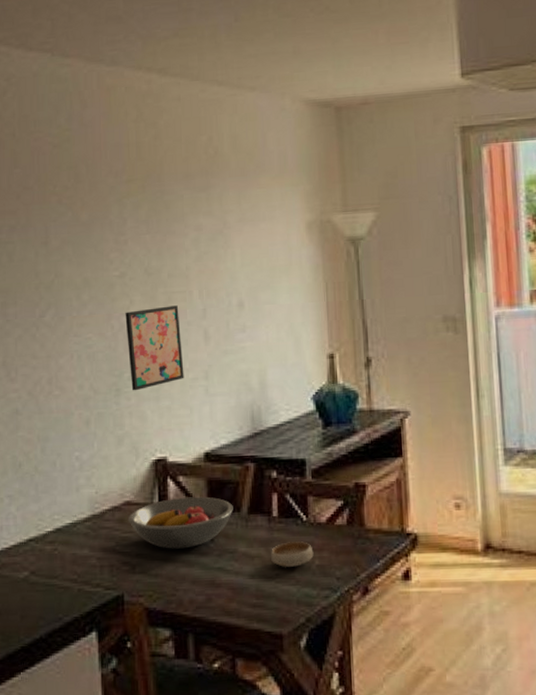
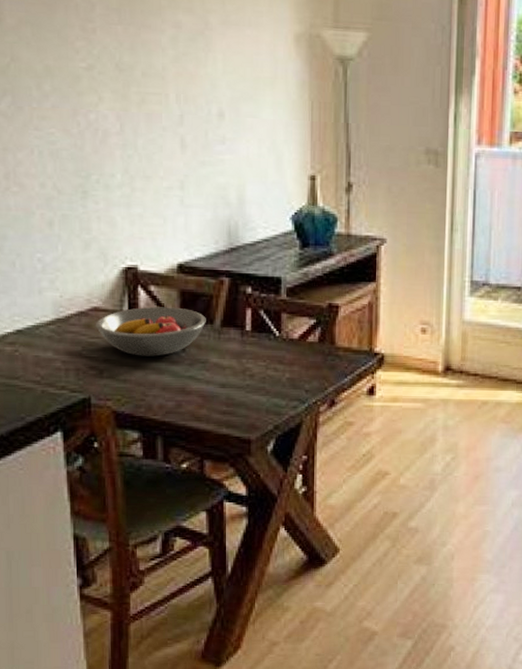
wall art: present [125,305,184,391] -> none [93,107,158,195]
bowl: present [271,541,314,567] -> none [243,355,285,379]

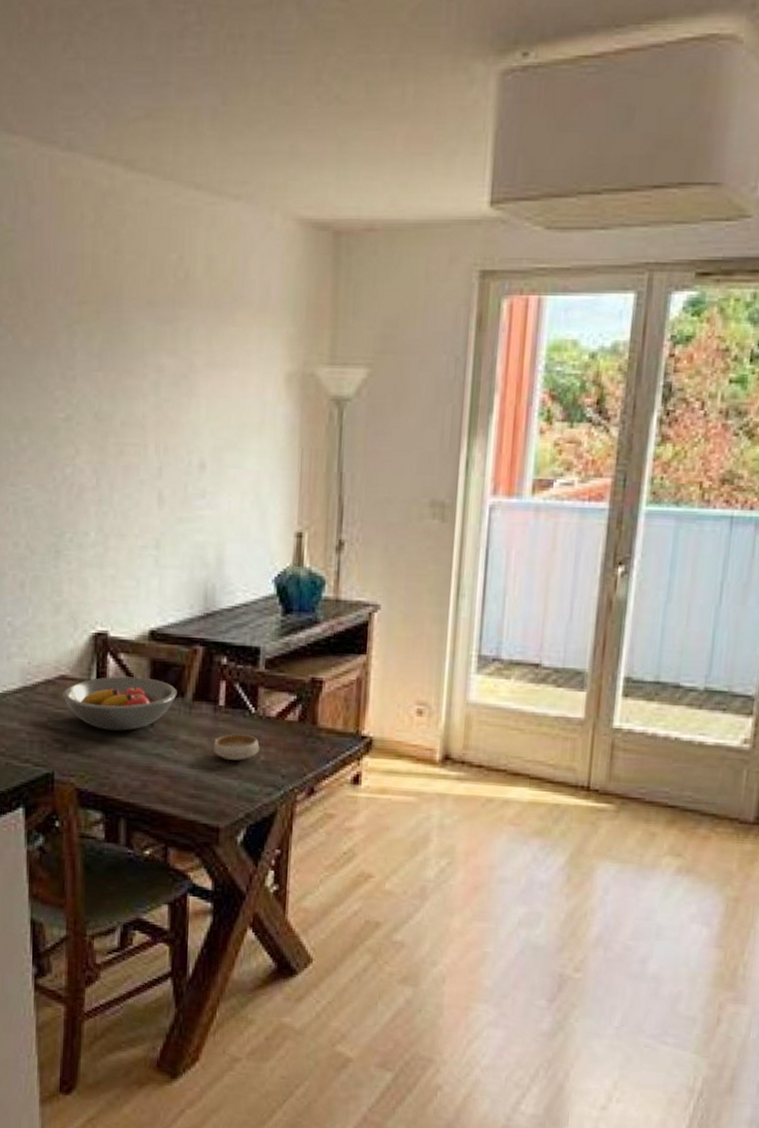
bowl: none [243,355,285,379] -> present [214,734,260,760]

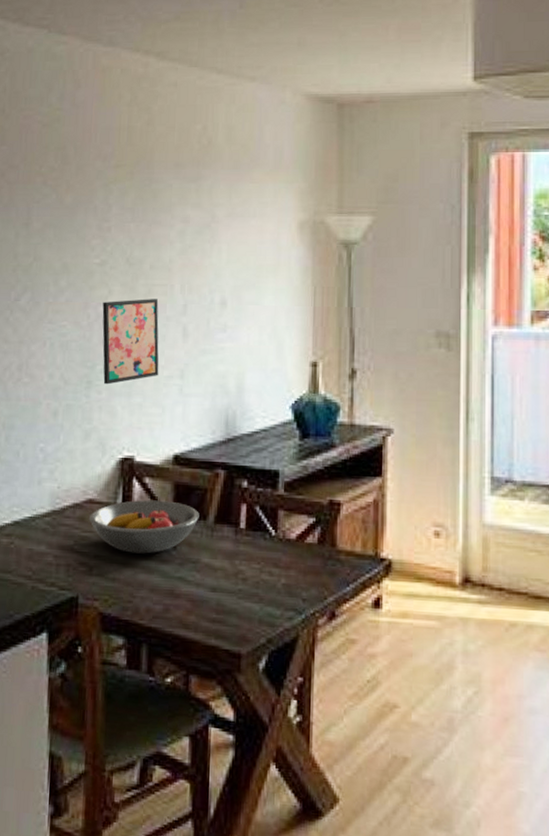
wall art: none [69,459,133,555] -> present [102,299,159,385]
bowl: present [214,734,260,760] -> none [235,556,280,584]

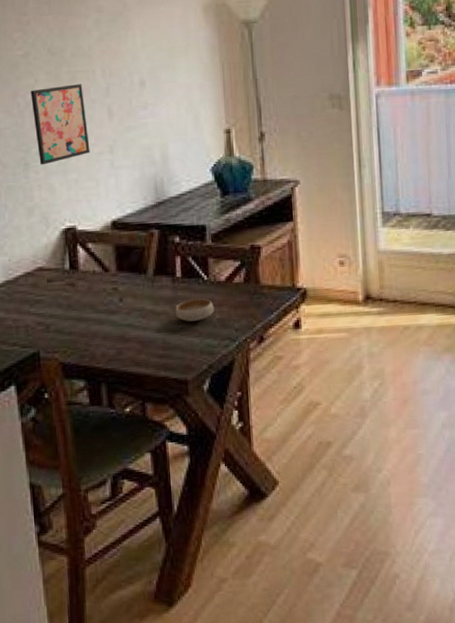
fruit bowl: present [89,500,199,554] -> none [41,261,140,309]
bowl: none [235,556,280,584] -> present [175,298,214,322]

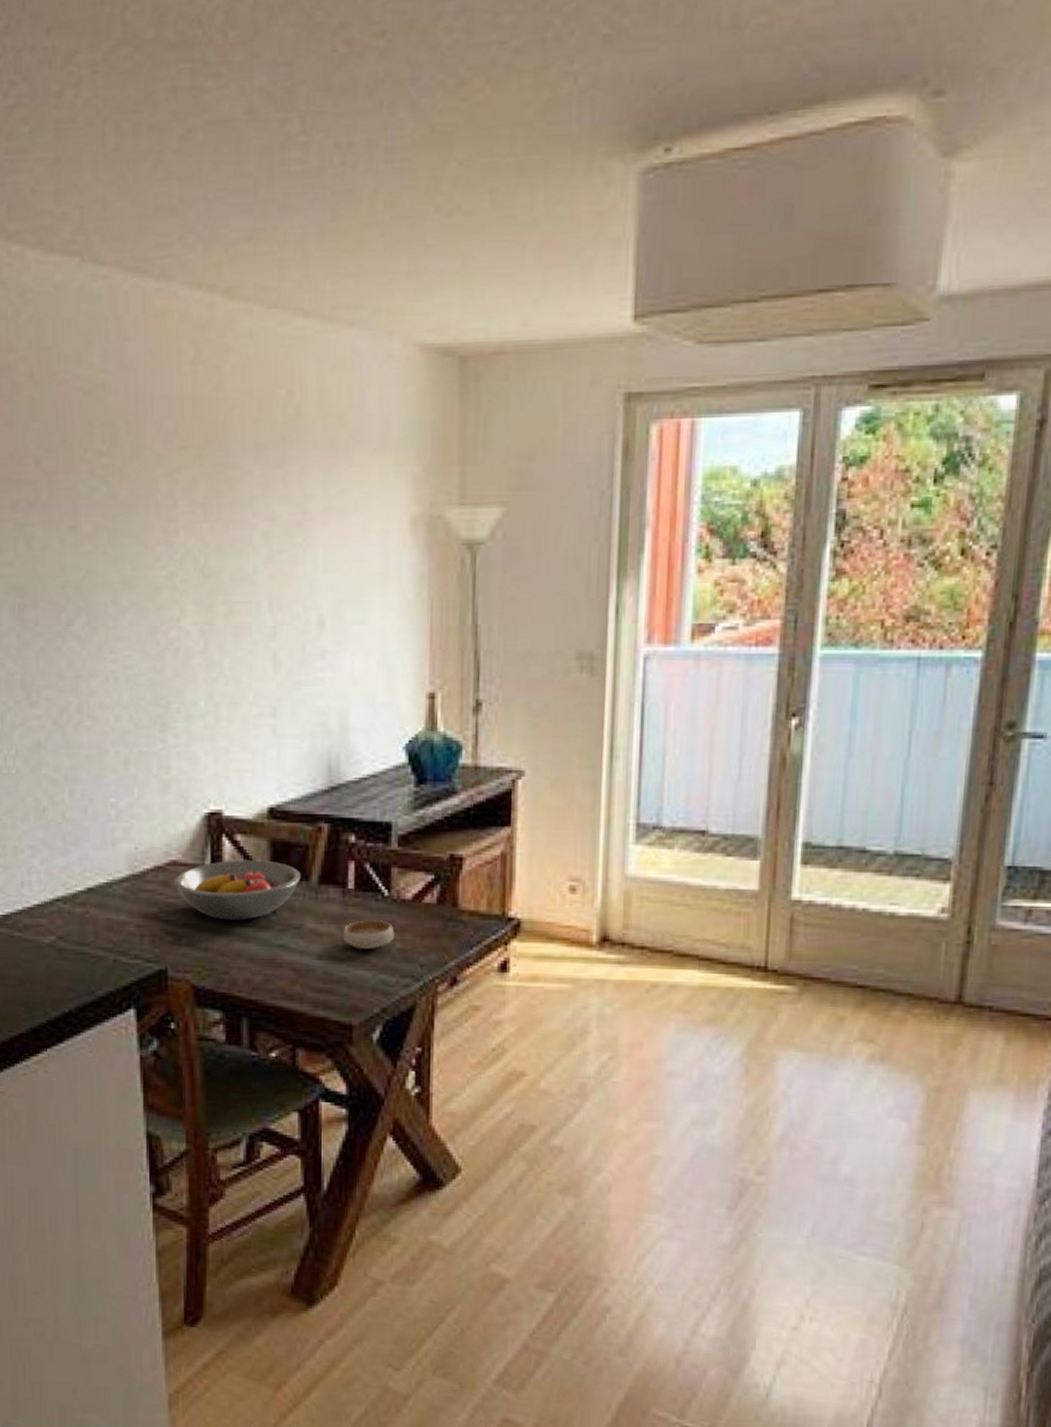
wall art: present [30,84,90,165] -> none [174,619,247,727]
fruit bowl: none [41,261,140,309] -> present [174,860,301,920]

